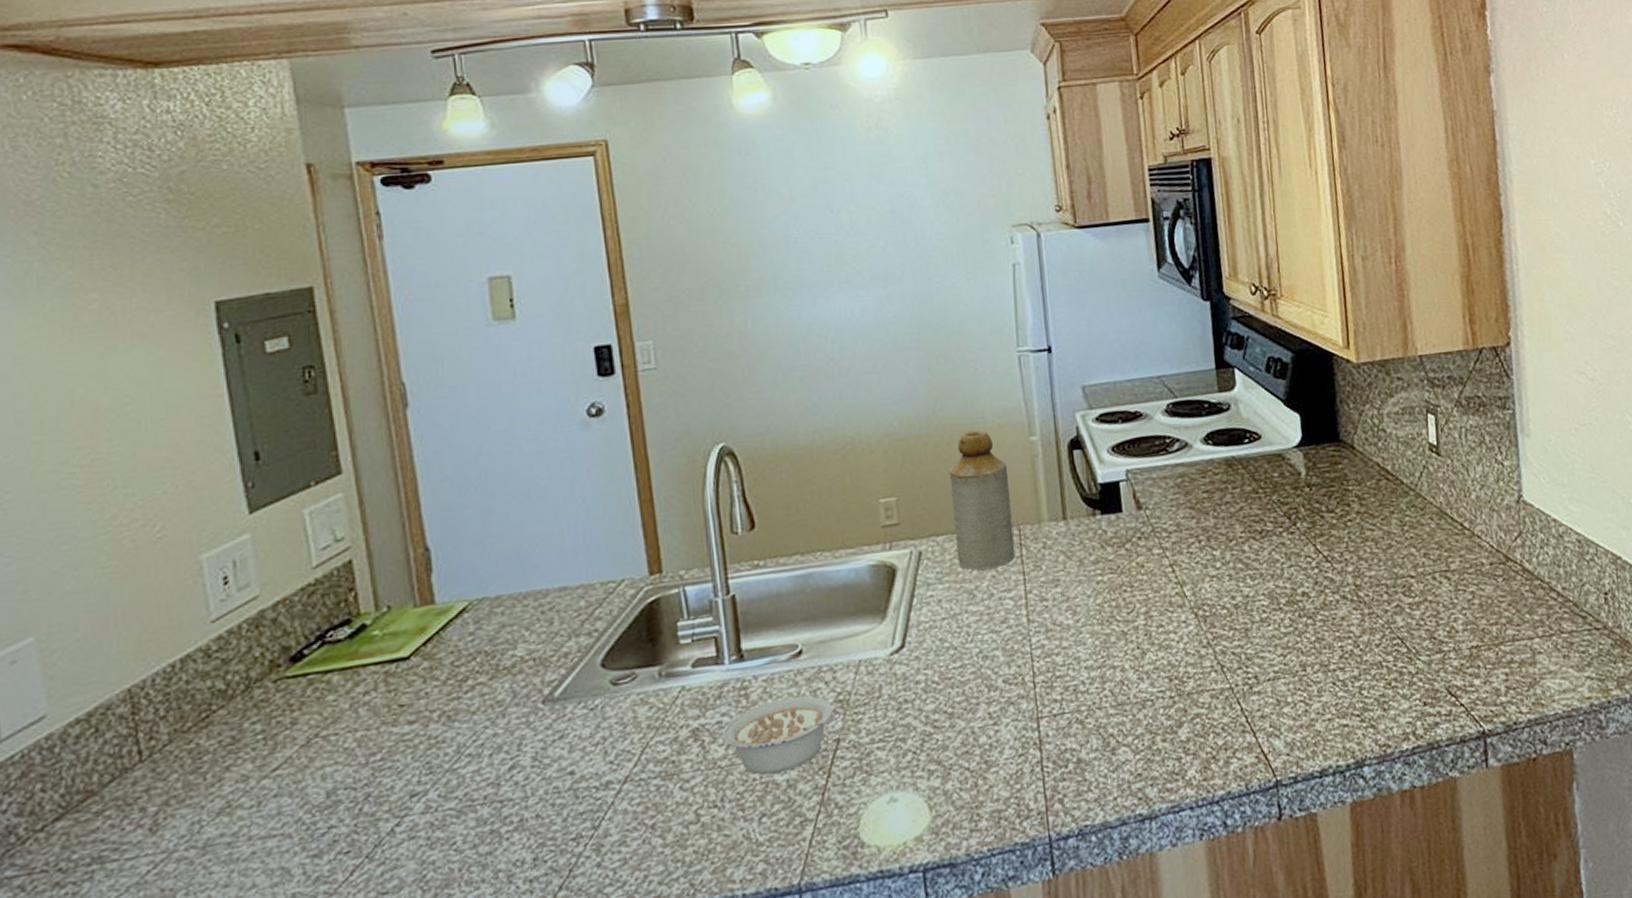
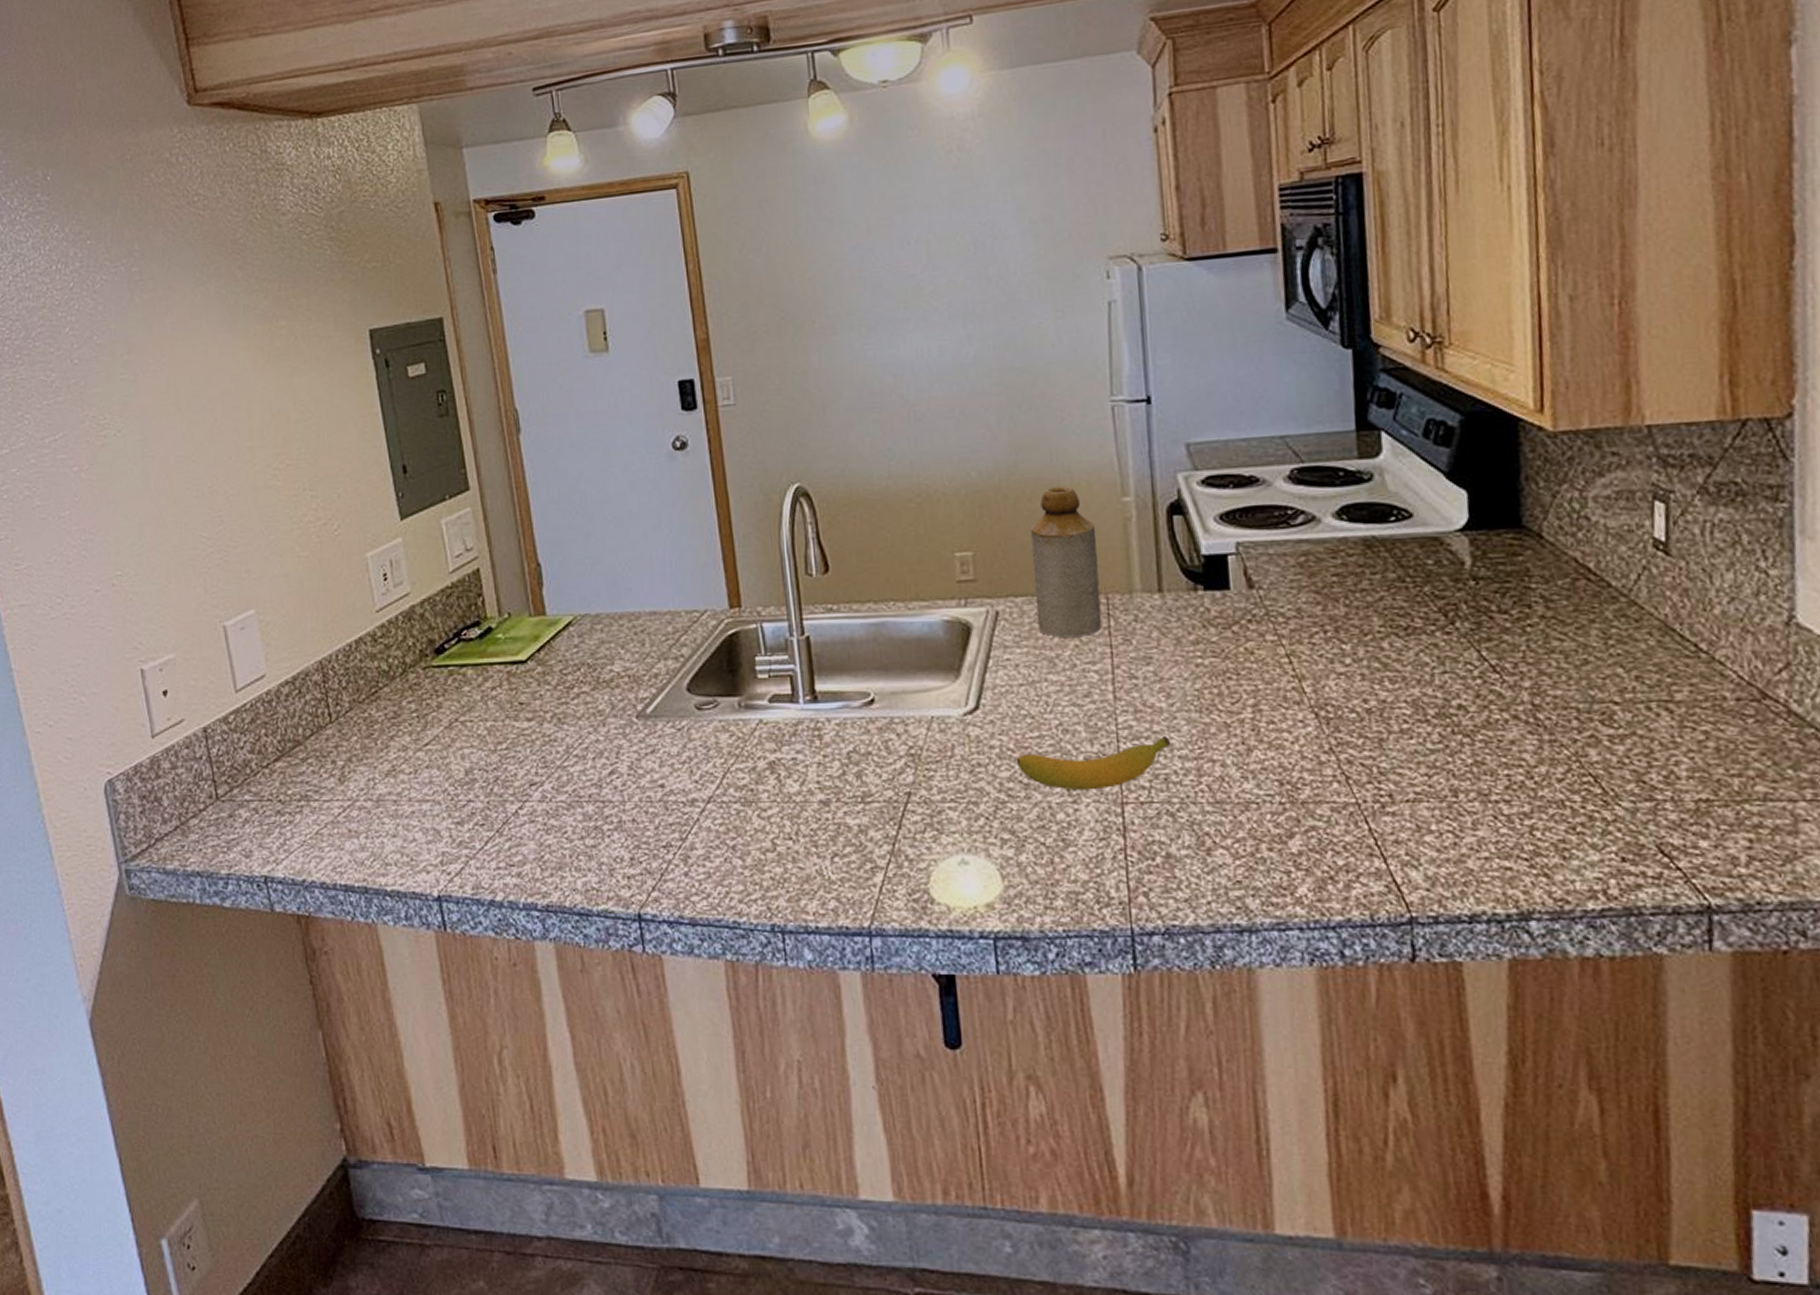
legume: present [722,695,840,776] -> none [796,744,911,817]
banana: none [941,650,1079,714] -> present [1016,736,1172,791]

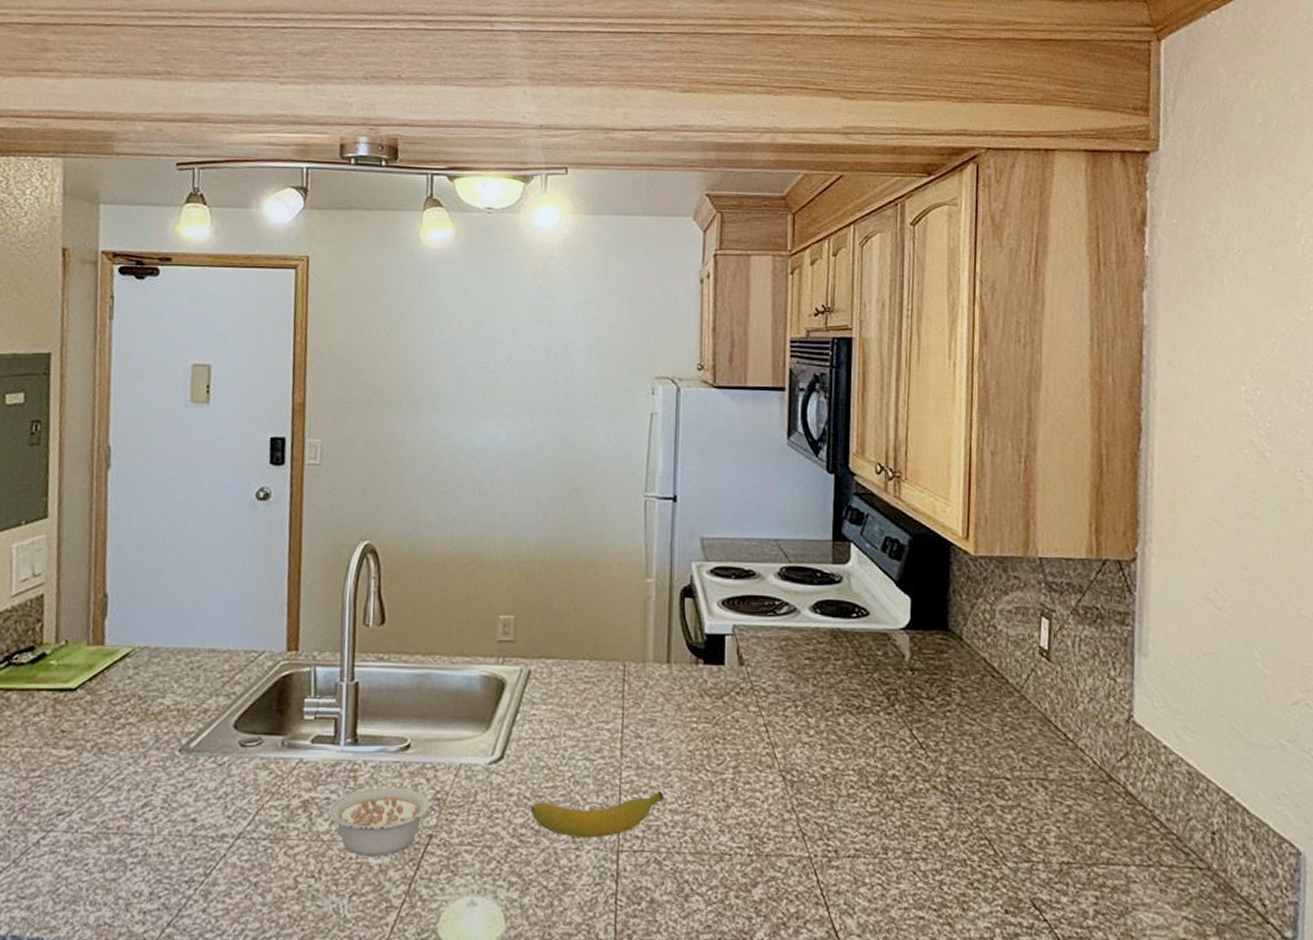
legume: none [796,744,911,817] -> present [328,787,436,856]
bottle: present [1030,485,1102,638] -> none [563,564,621,699]

